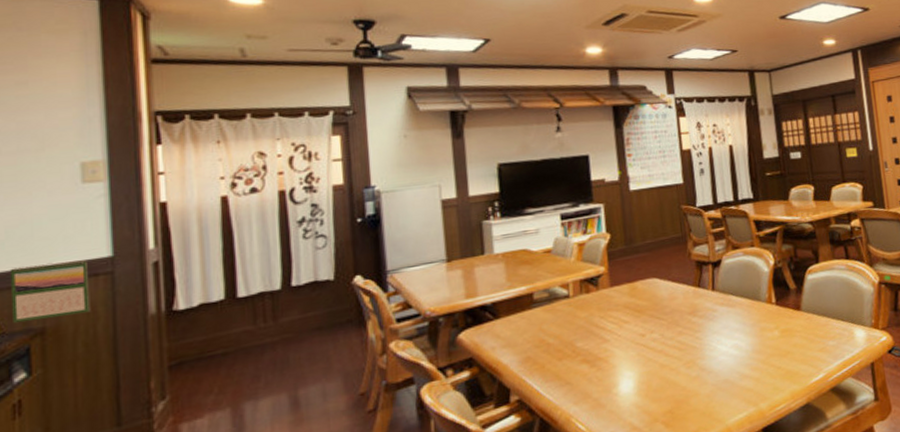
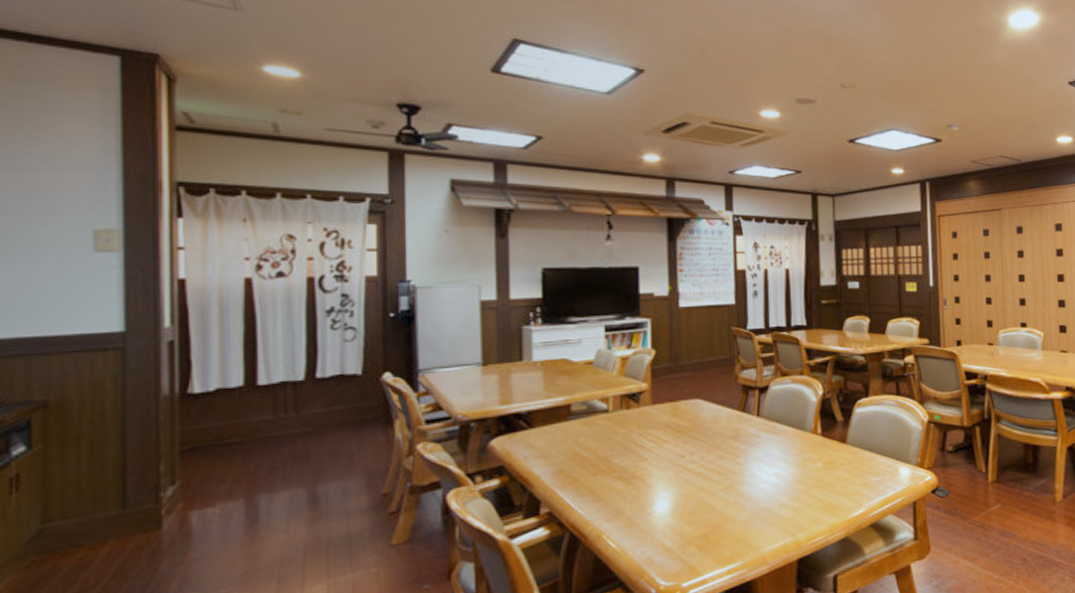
calendar: present [9,260,91,324] -> none [11,333,98,394]

